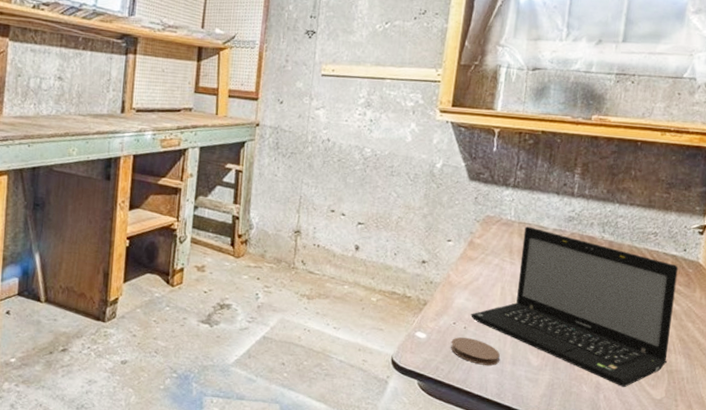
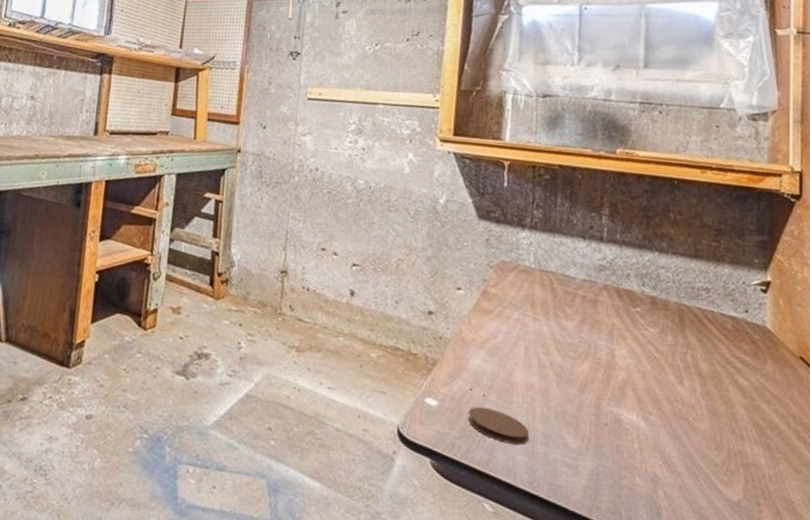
laptop: present [471,226,679,388] -> none [490,275,741,484]

